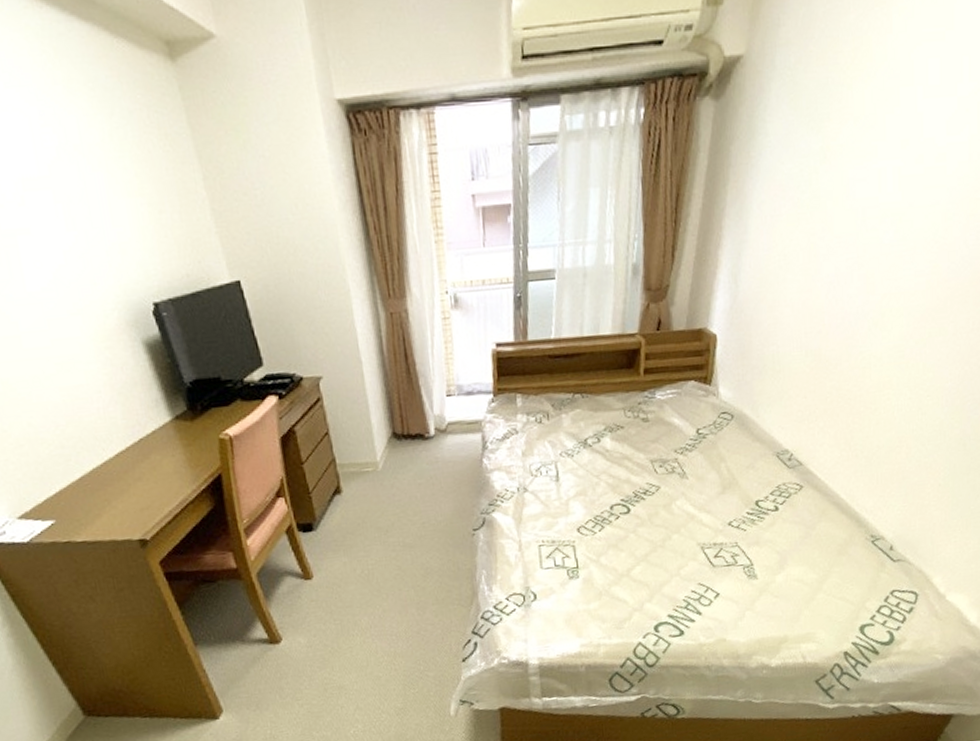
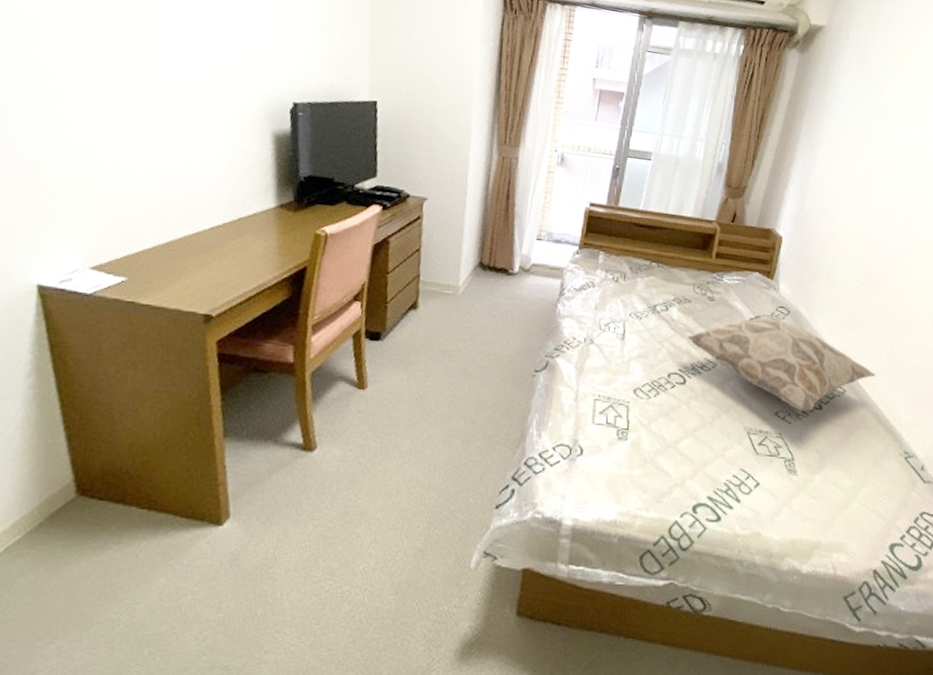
decorative pillow: none [625,424,835,517] -> present [687,314,876,412]

